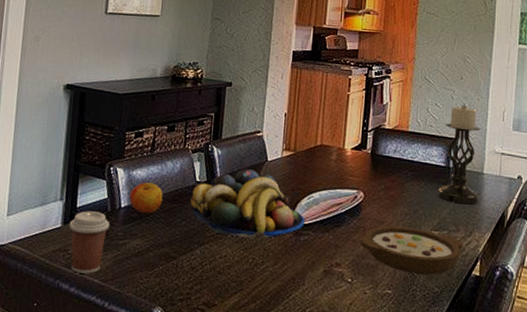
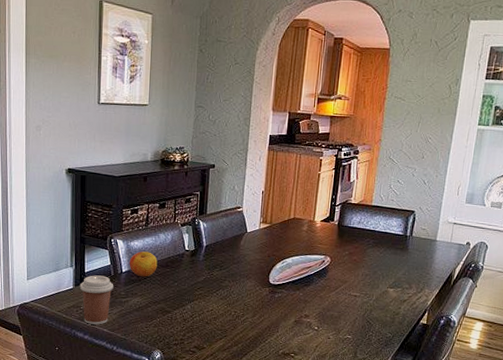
fruit bowl: present [190,169,305,238] -> none [181,239,279,296]
bowl: present [360,226,463,275] -> none [325,284,415,324]
candle holder: present [437,104,481,205] -> none [394,180,437,267]

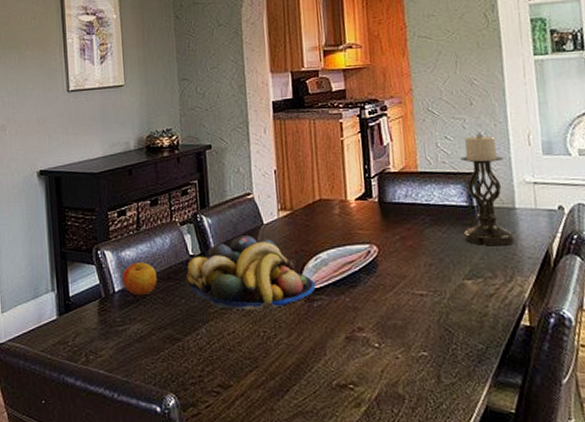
coffee cup: present [79,275,114,325] -> none [64,299,107,365]
fruit bowl: none [181,239,279,296] -> present [187,236,315,310]
candle holder: none [394,180,437,267] -> present [460,132,517,246]

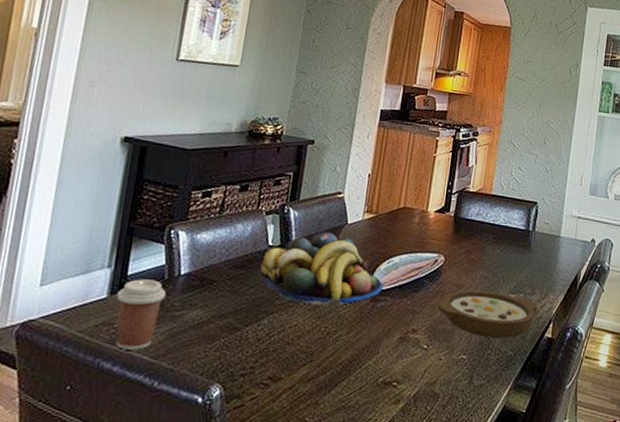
coffee cup: none [64,299,107,365] -> present [115,279,167,350]
apple: present [122,262,157,296] -> none [191,246,230,282]
bowl: none [381,278,505,331] -> present [437,289,538,338]
candle holder: present [460,132,517,246] -> none [516,168,560,268]

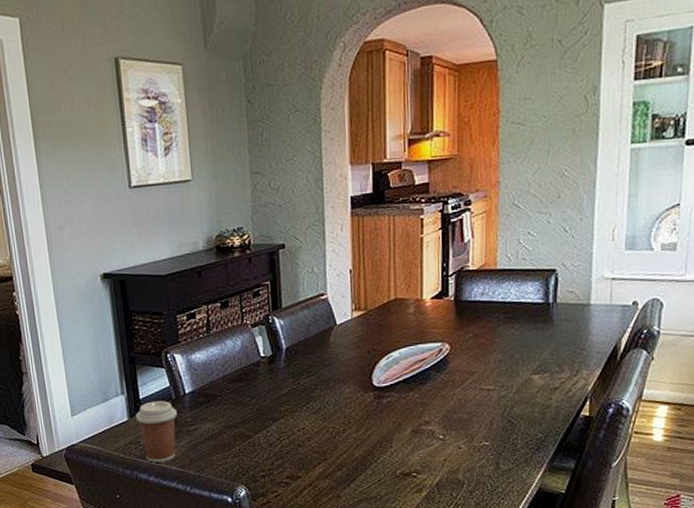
fruit bowl: present [260,232,383,306] -> none [258,336,385,408]
bowl: present [437,289,538,338] -> none [449,374,569,422]

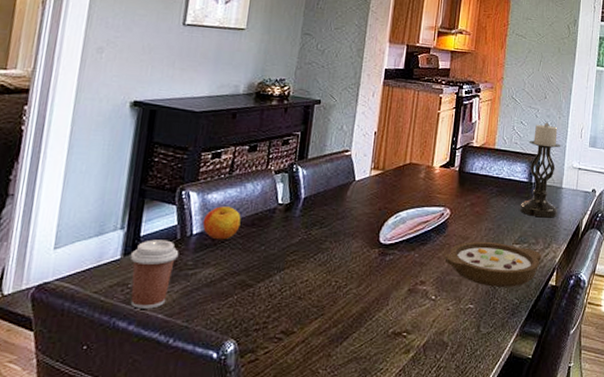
apple: none [192,364,228,397] -> present [202,206,241,240]
bowl: none [449,374,569,422] -> present [444,241,542,287]
candle holder: none [535,227,587,342] -> present [519,122,561,218]

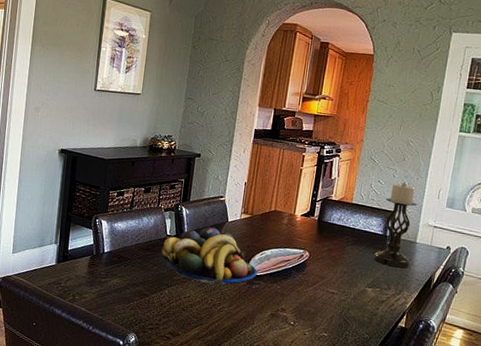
coffee cup: present [129,239,179,309] -> none [61,253,95,303]
apple: present [202,206,241,240] -> none [111,233,139,259]
fruit bowl: none [271,189,391,260] -> present [161,227,257,285]
bowl: present [444,241,542,287] -> none [303,281,393,324]

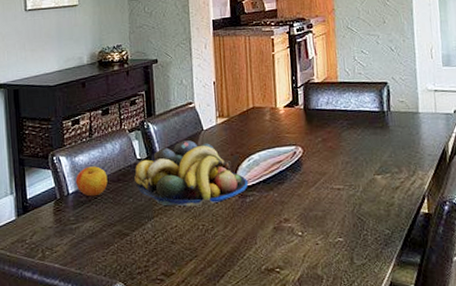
apple: none [111,233,139,259] -> present [75,166,108,197]
candle holder: present [373,182,418,268] -> none [373,47,419,146]

